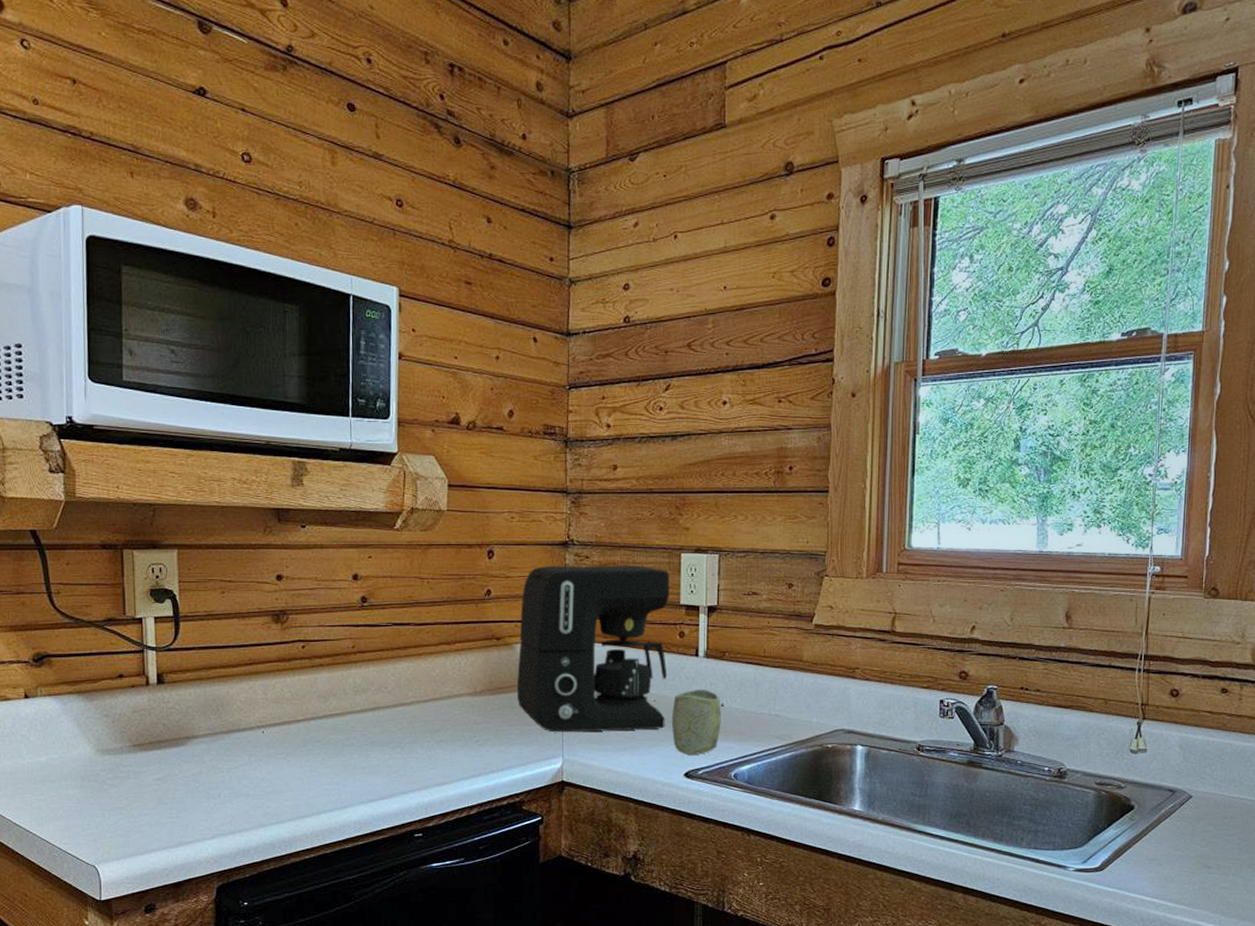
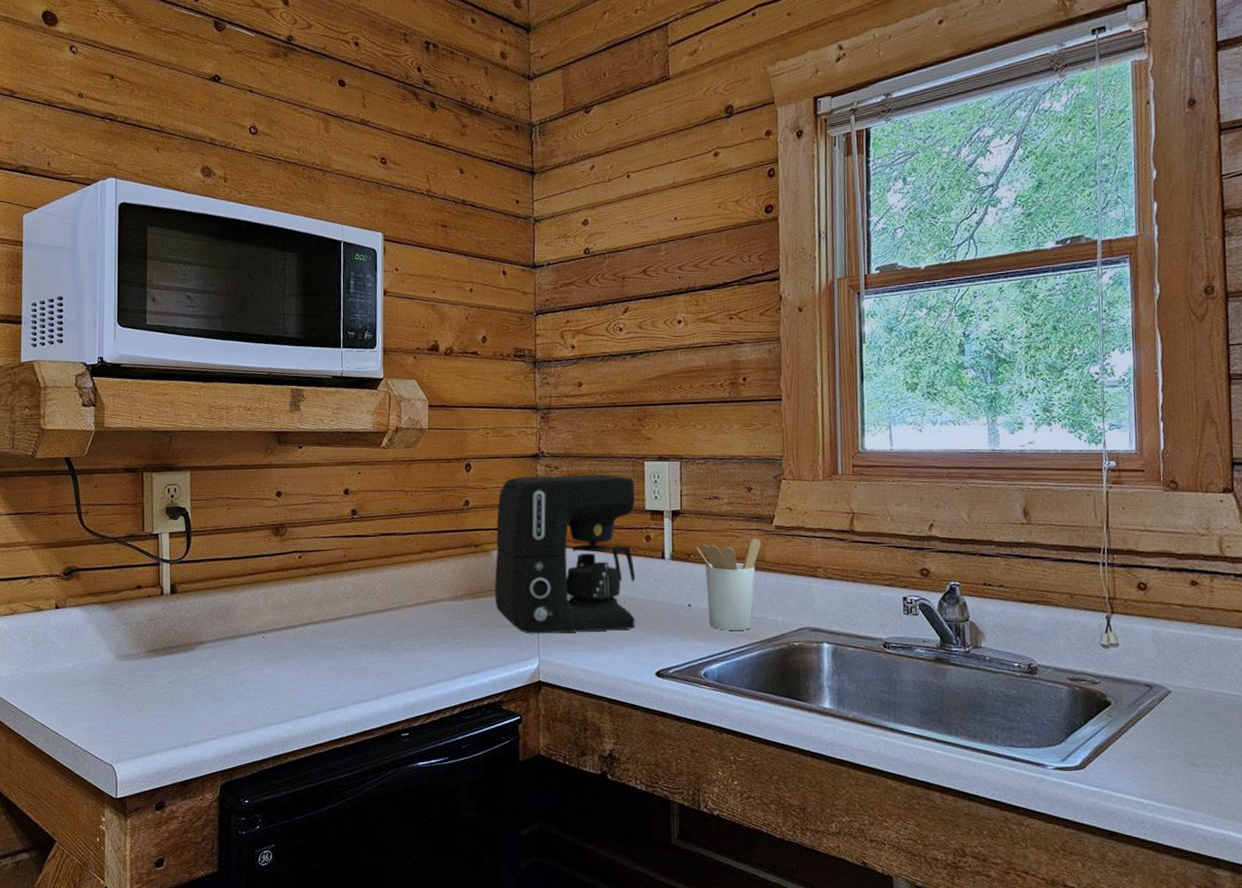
cup: present [672,689,721,755] -> none [642,590,689,654]
utensil holder: none [732,636,799,731] -> present [696,538,761,630]

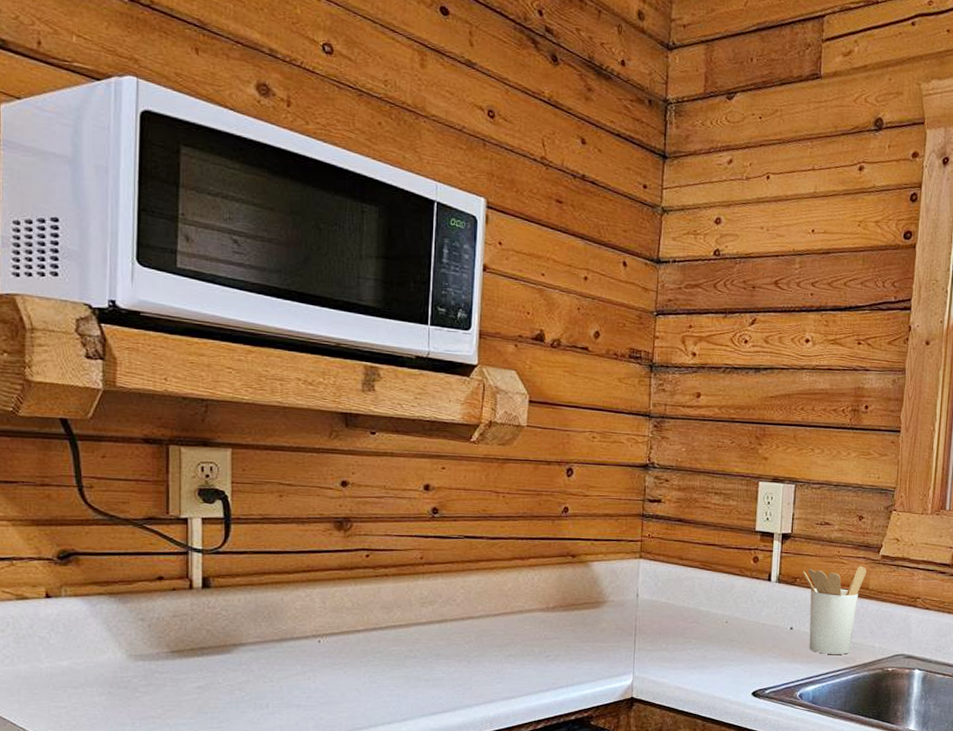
coffee maker: present [495,474,635,634] -> none [590,487,747,650]

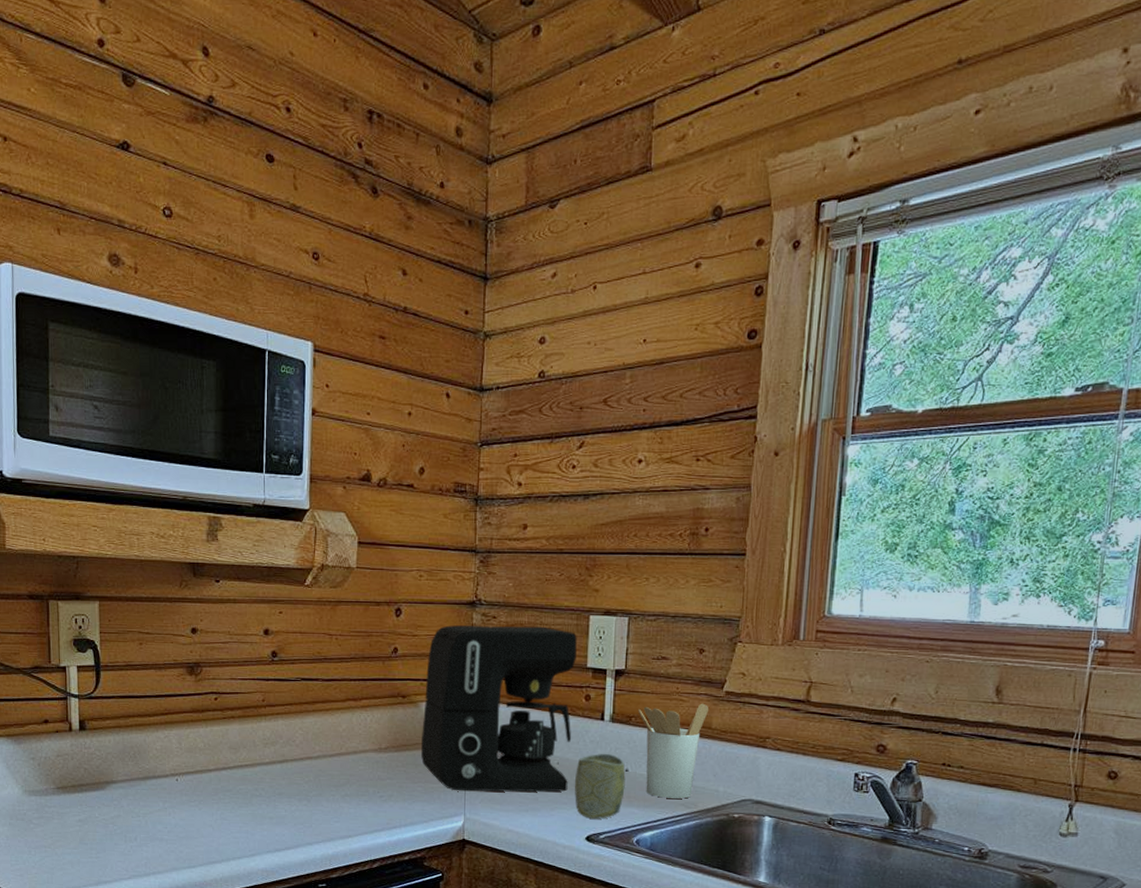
coffee maker: none [590,487,747,650] -> present [421,625,577,792]
cup: none [742,612,790,675] -> present [575,753,626,819]

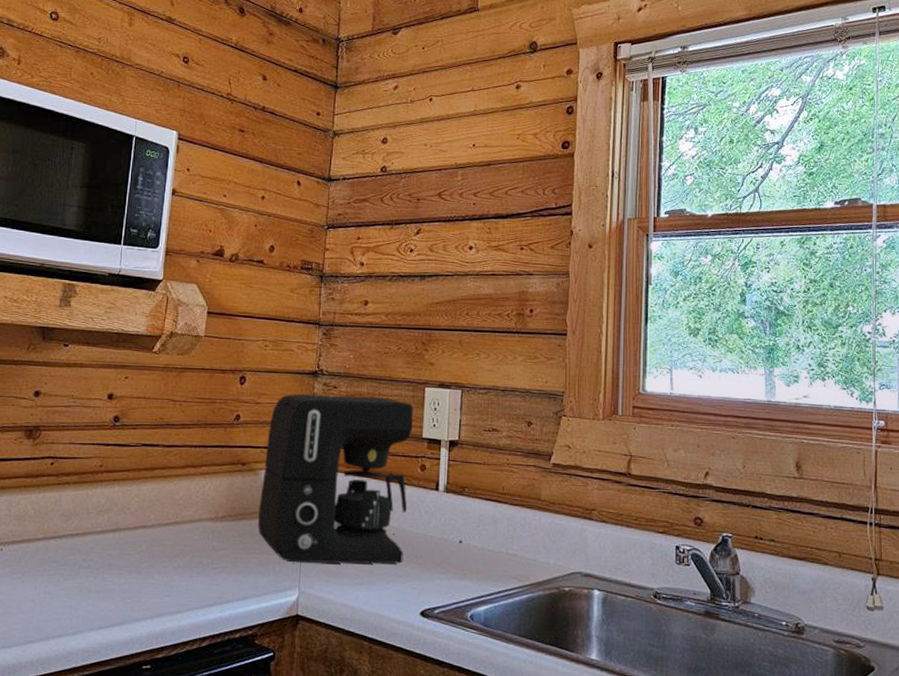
cup: present [575,753,626,819] -> none [410,524,460,593]
utensil holder: present [638,703,708,799] -> none [471,474,537,572]

